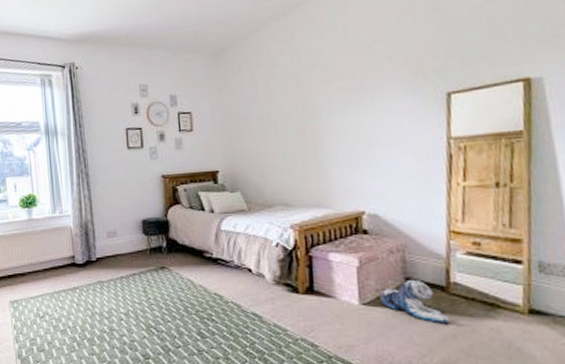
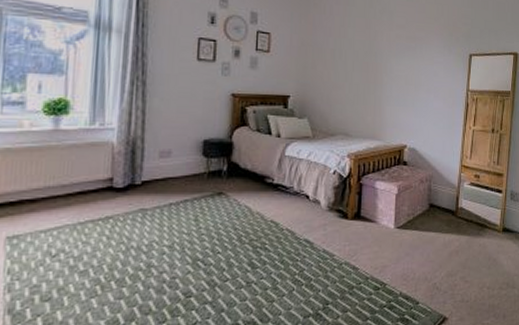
plush toy: present [379,279,449,323] -> none [410,205,455,242]

